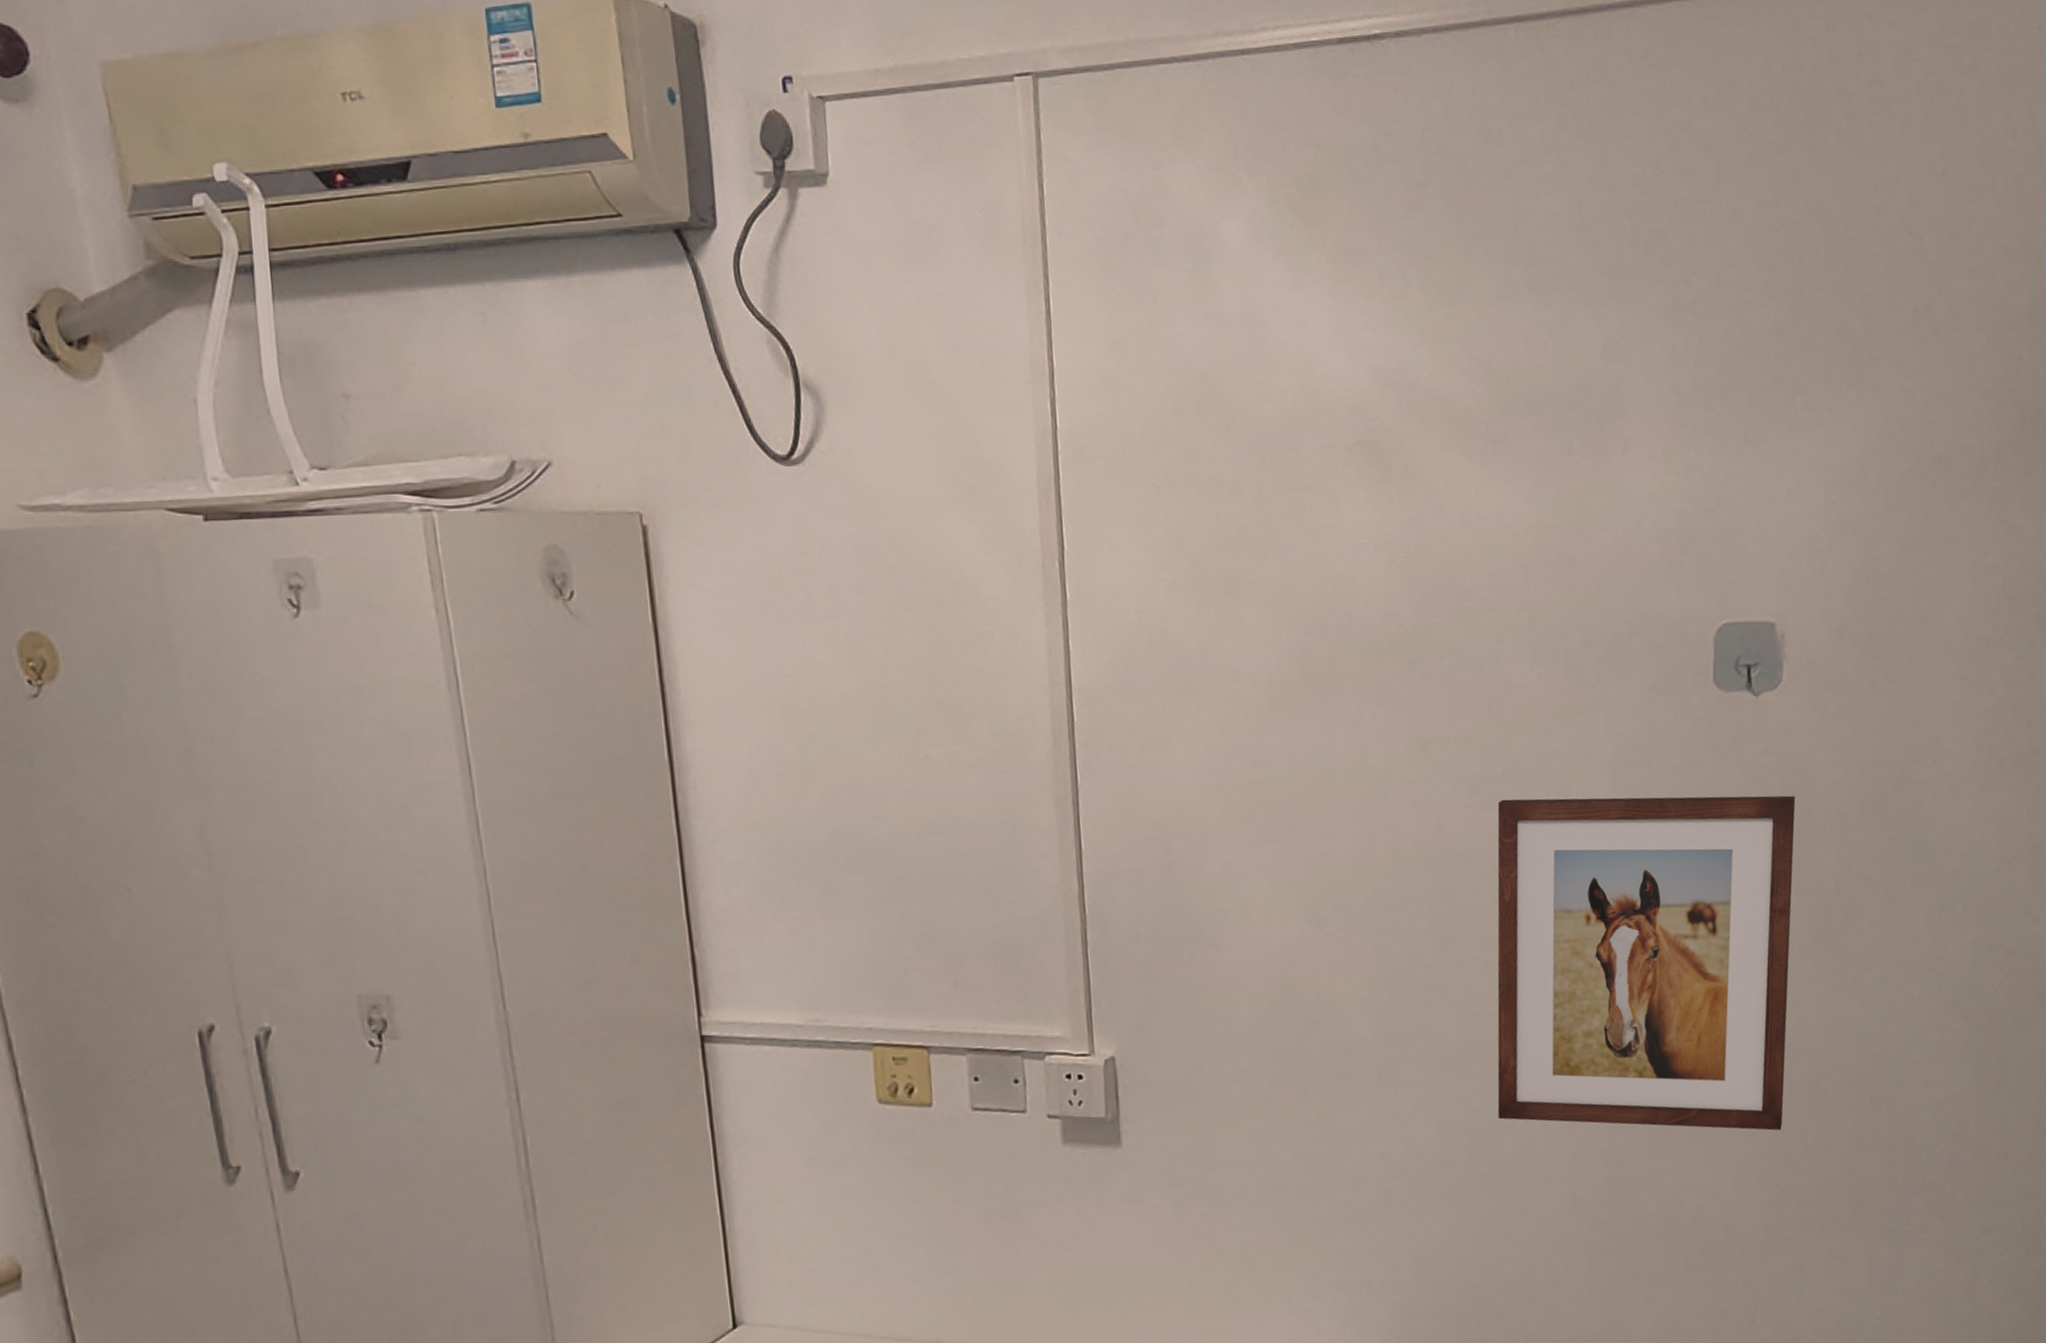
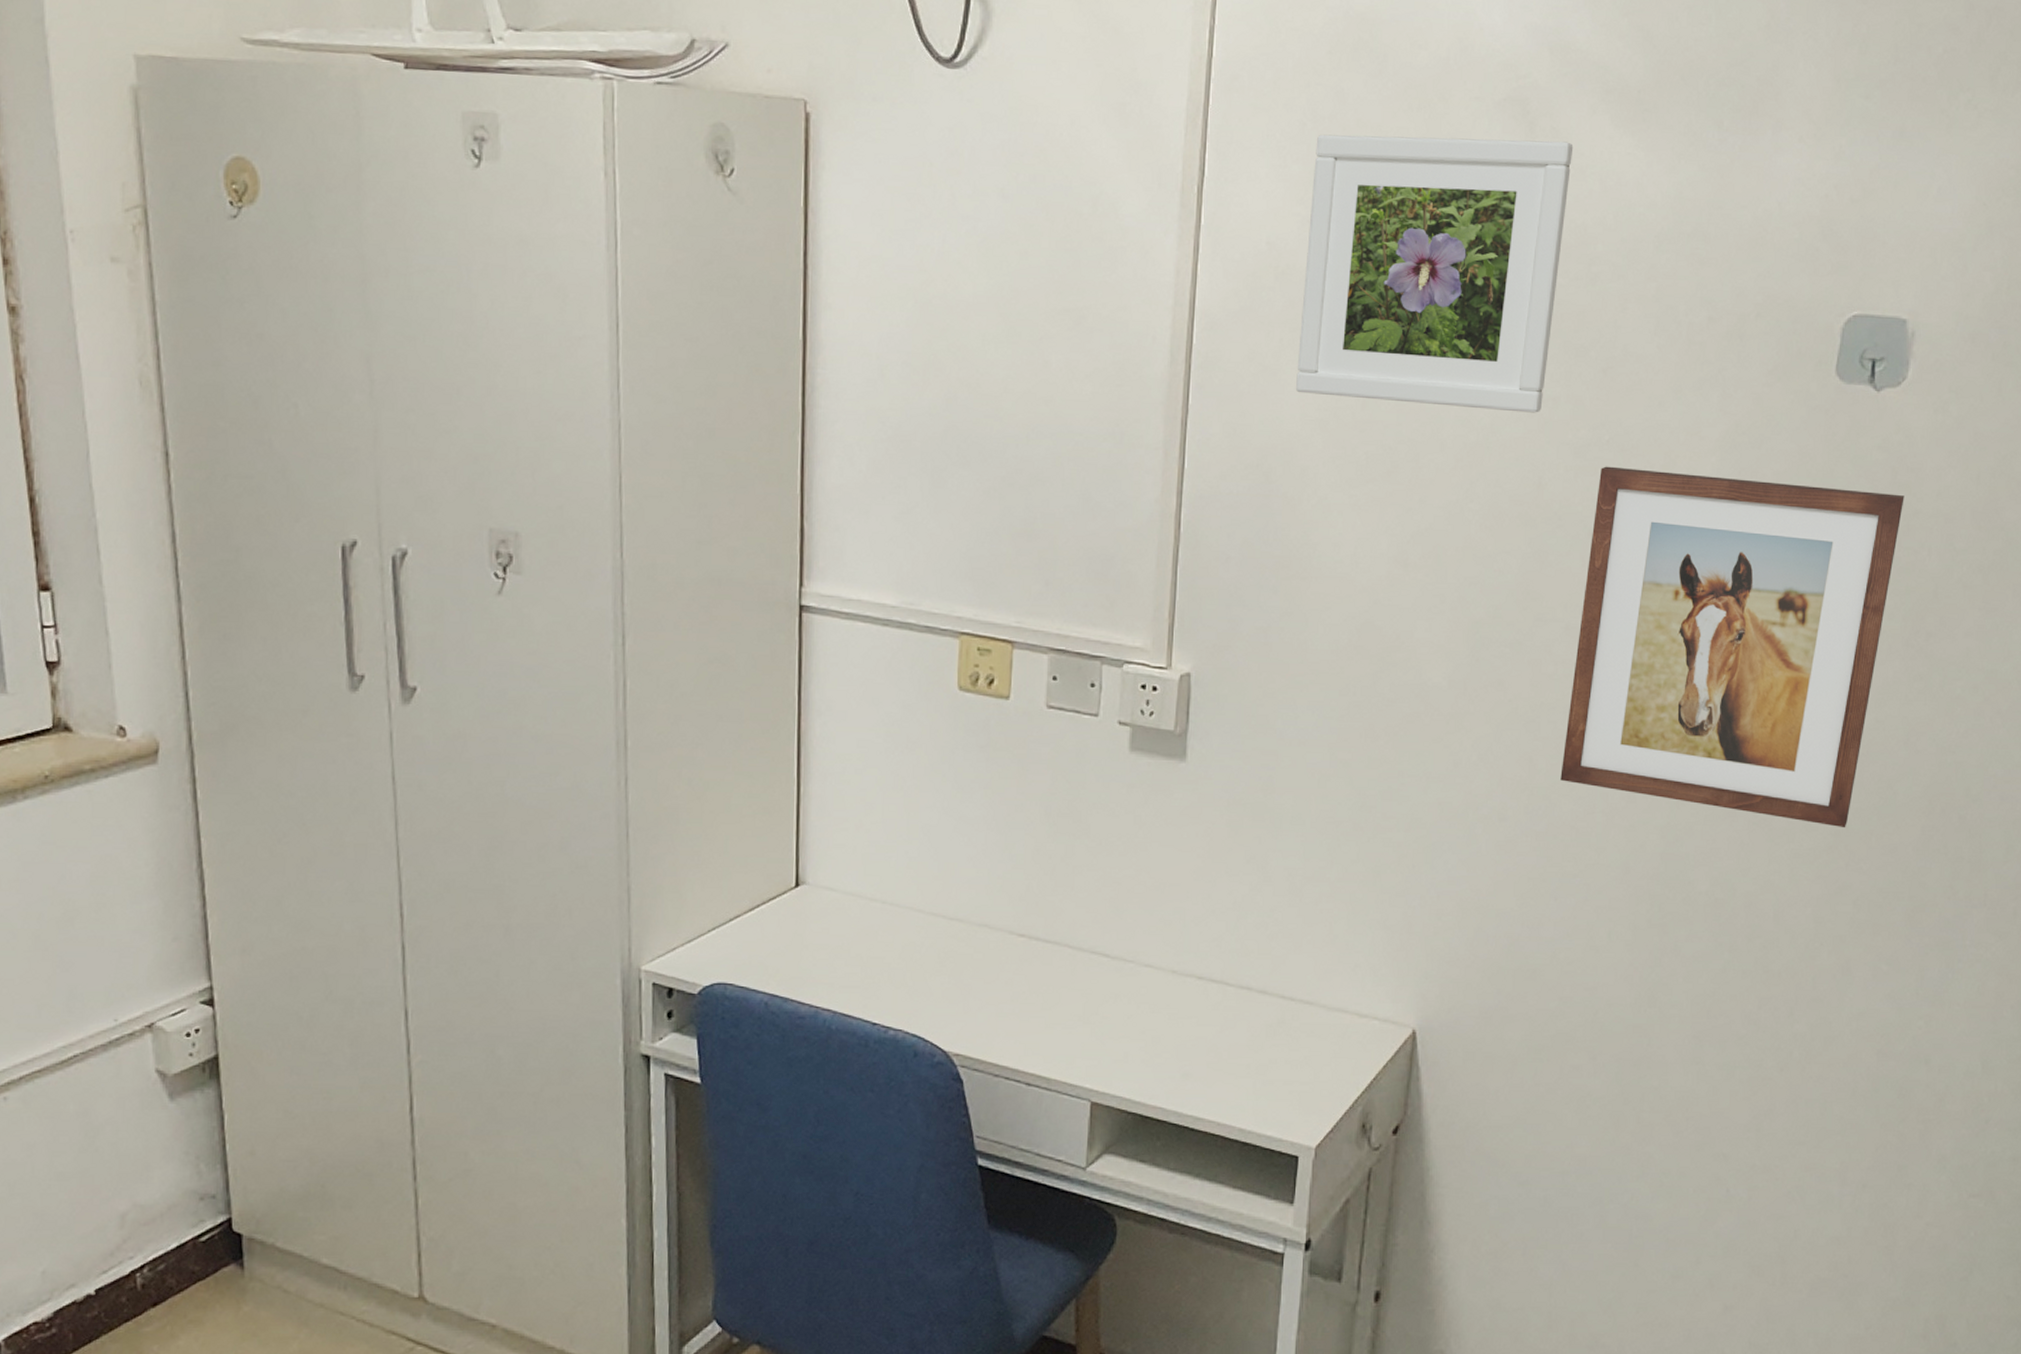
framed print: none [1173,480,1433,760] -> present [1296,134,1574,413]

